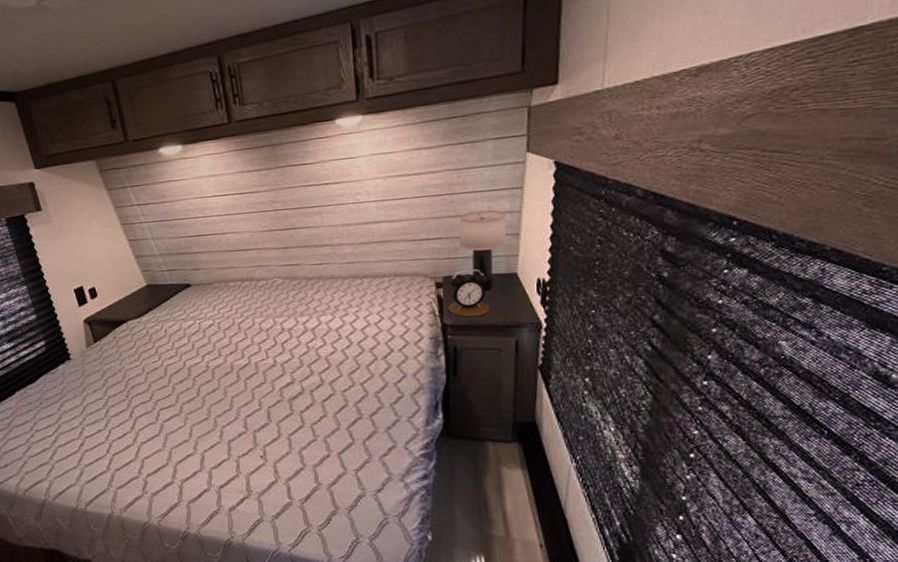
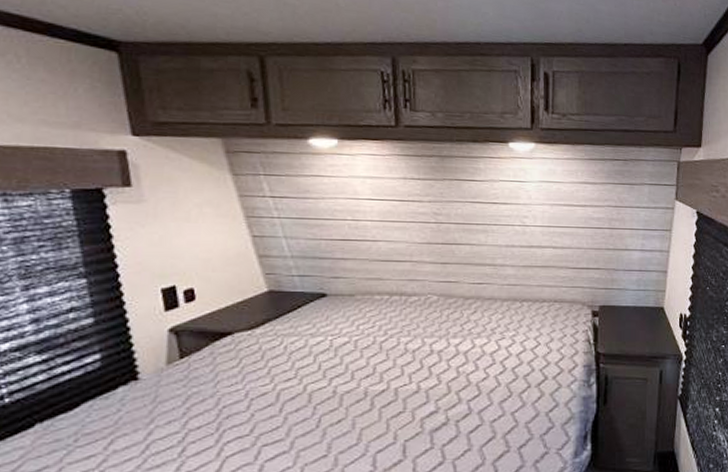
alarm clock: present [448,268,490,318] -> none [602,300,640,347]
table lamp: present [458,209,507,292] -> none [615,246,657,323]

